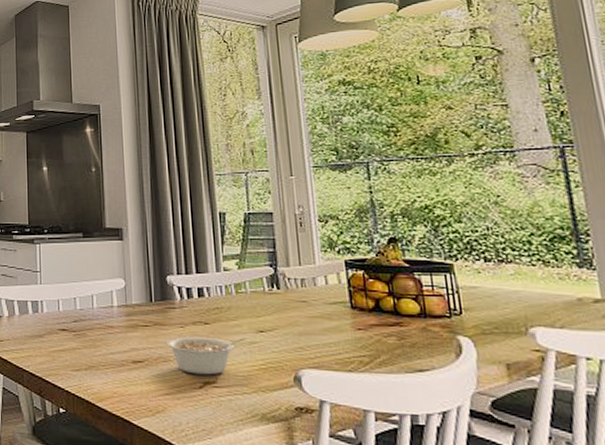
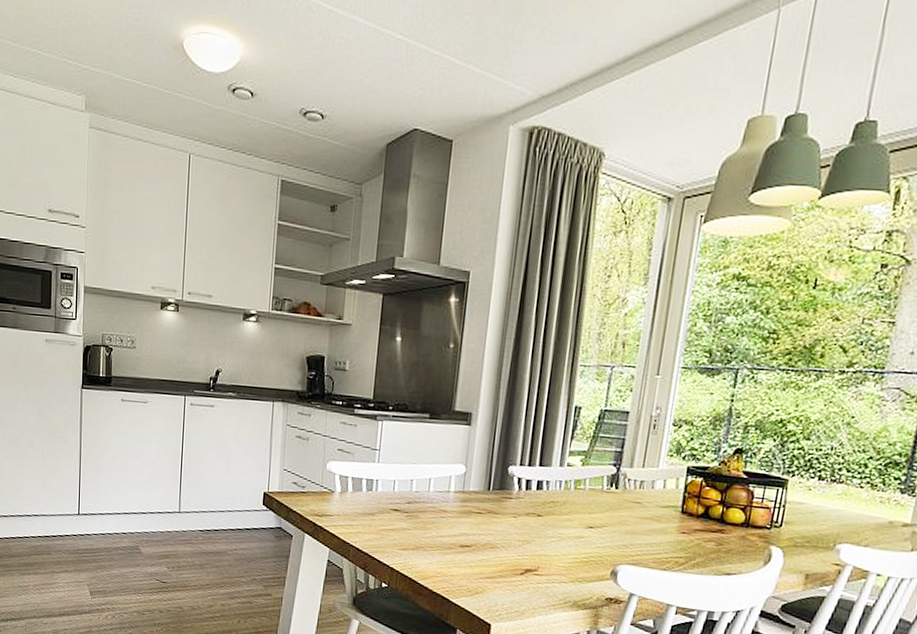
legume: present [166,337,247,375] -> none [496,526,575,564]

